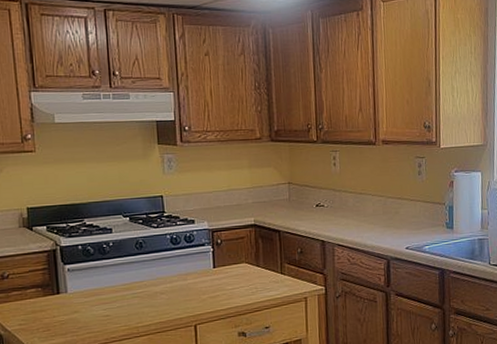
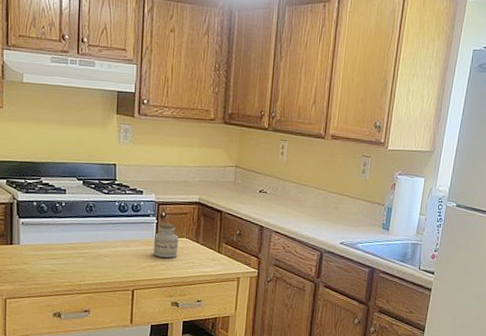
jar: none [211,250,239,287] -> present [153,223,179,258]

